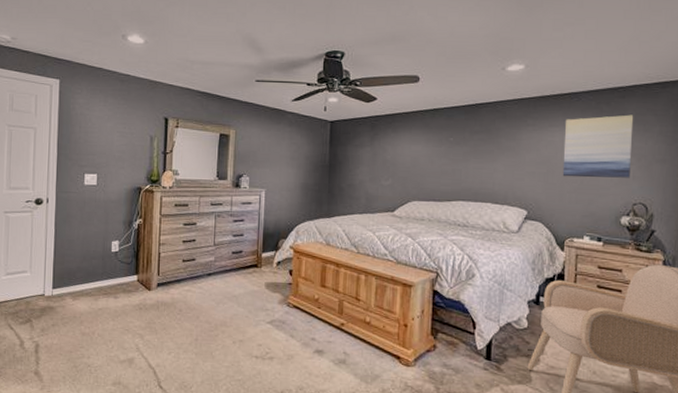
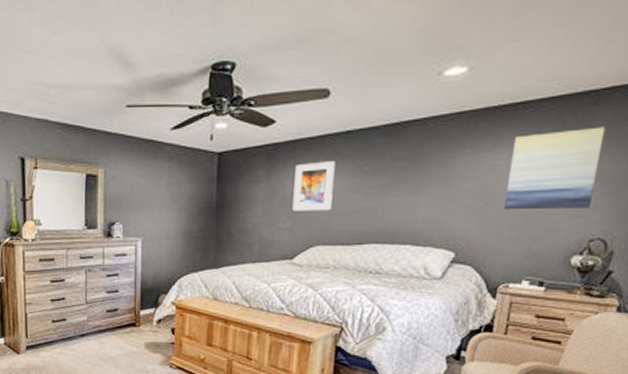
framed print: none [392,132,426,172] -> present [292,161,335,211]

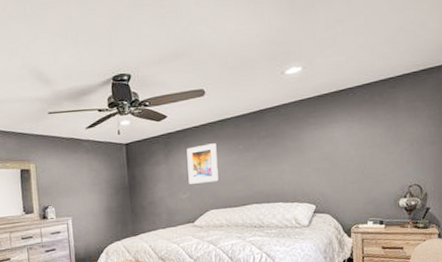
wall art: present [503,126,606,210] -> none [343,103,405,169]

